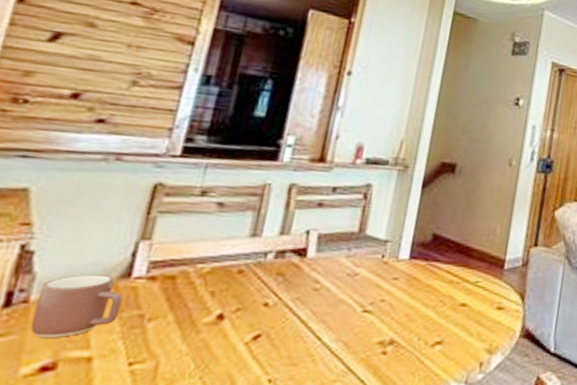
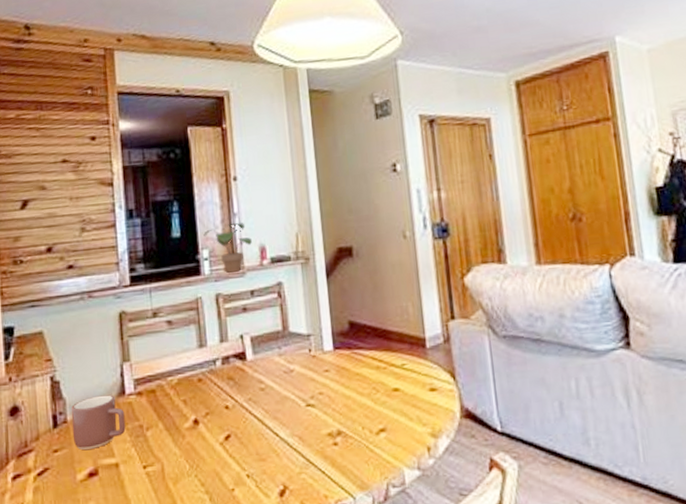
potted plant: none [294,116,350,166] -> present [203,223,252,274]

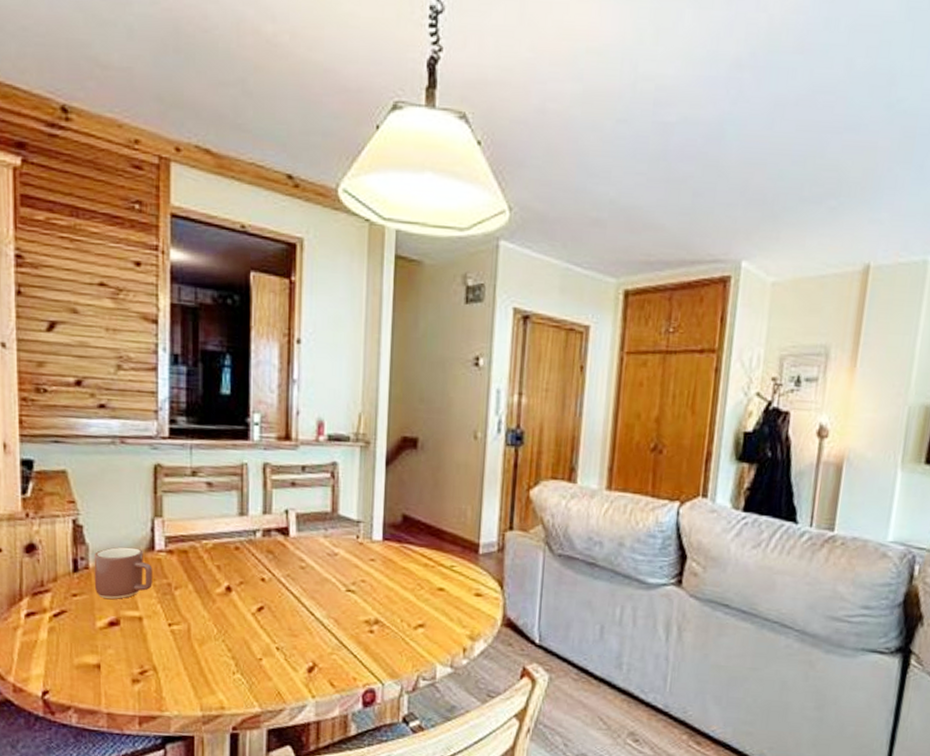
potted plant: present [203,223,252,274] -> none [256,390,310,445]

